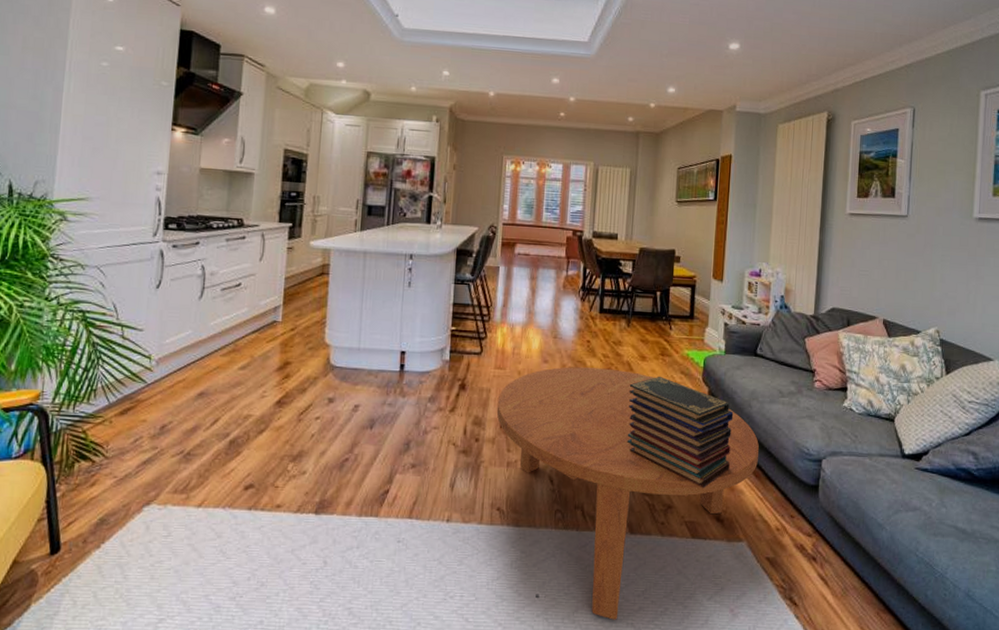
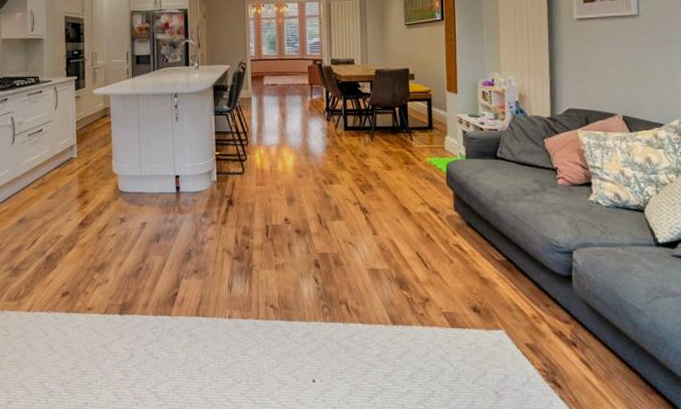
coffee table: present [496,367,759,620] -> none [261,179,508,402]
book stack: present [627,376,734,488] -> none [378,182,481,282]

